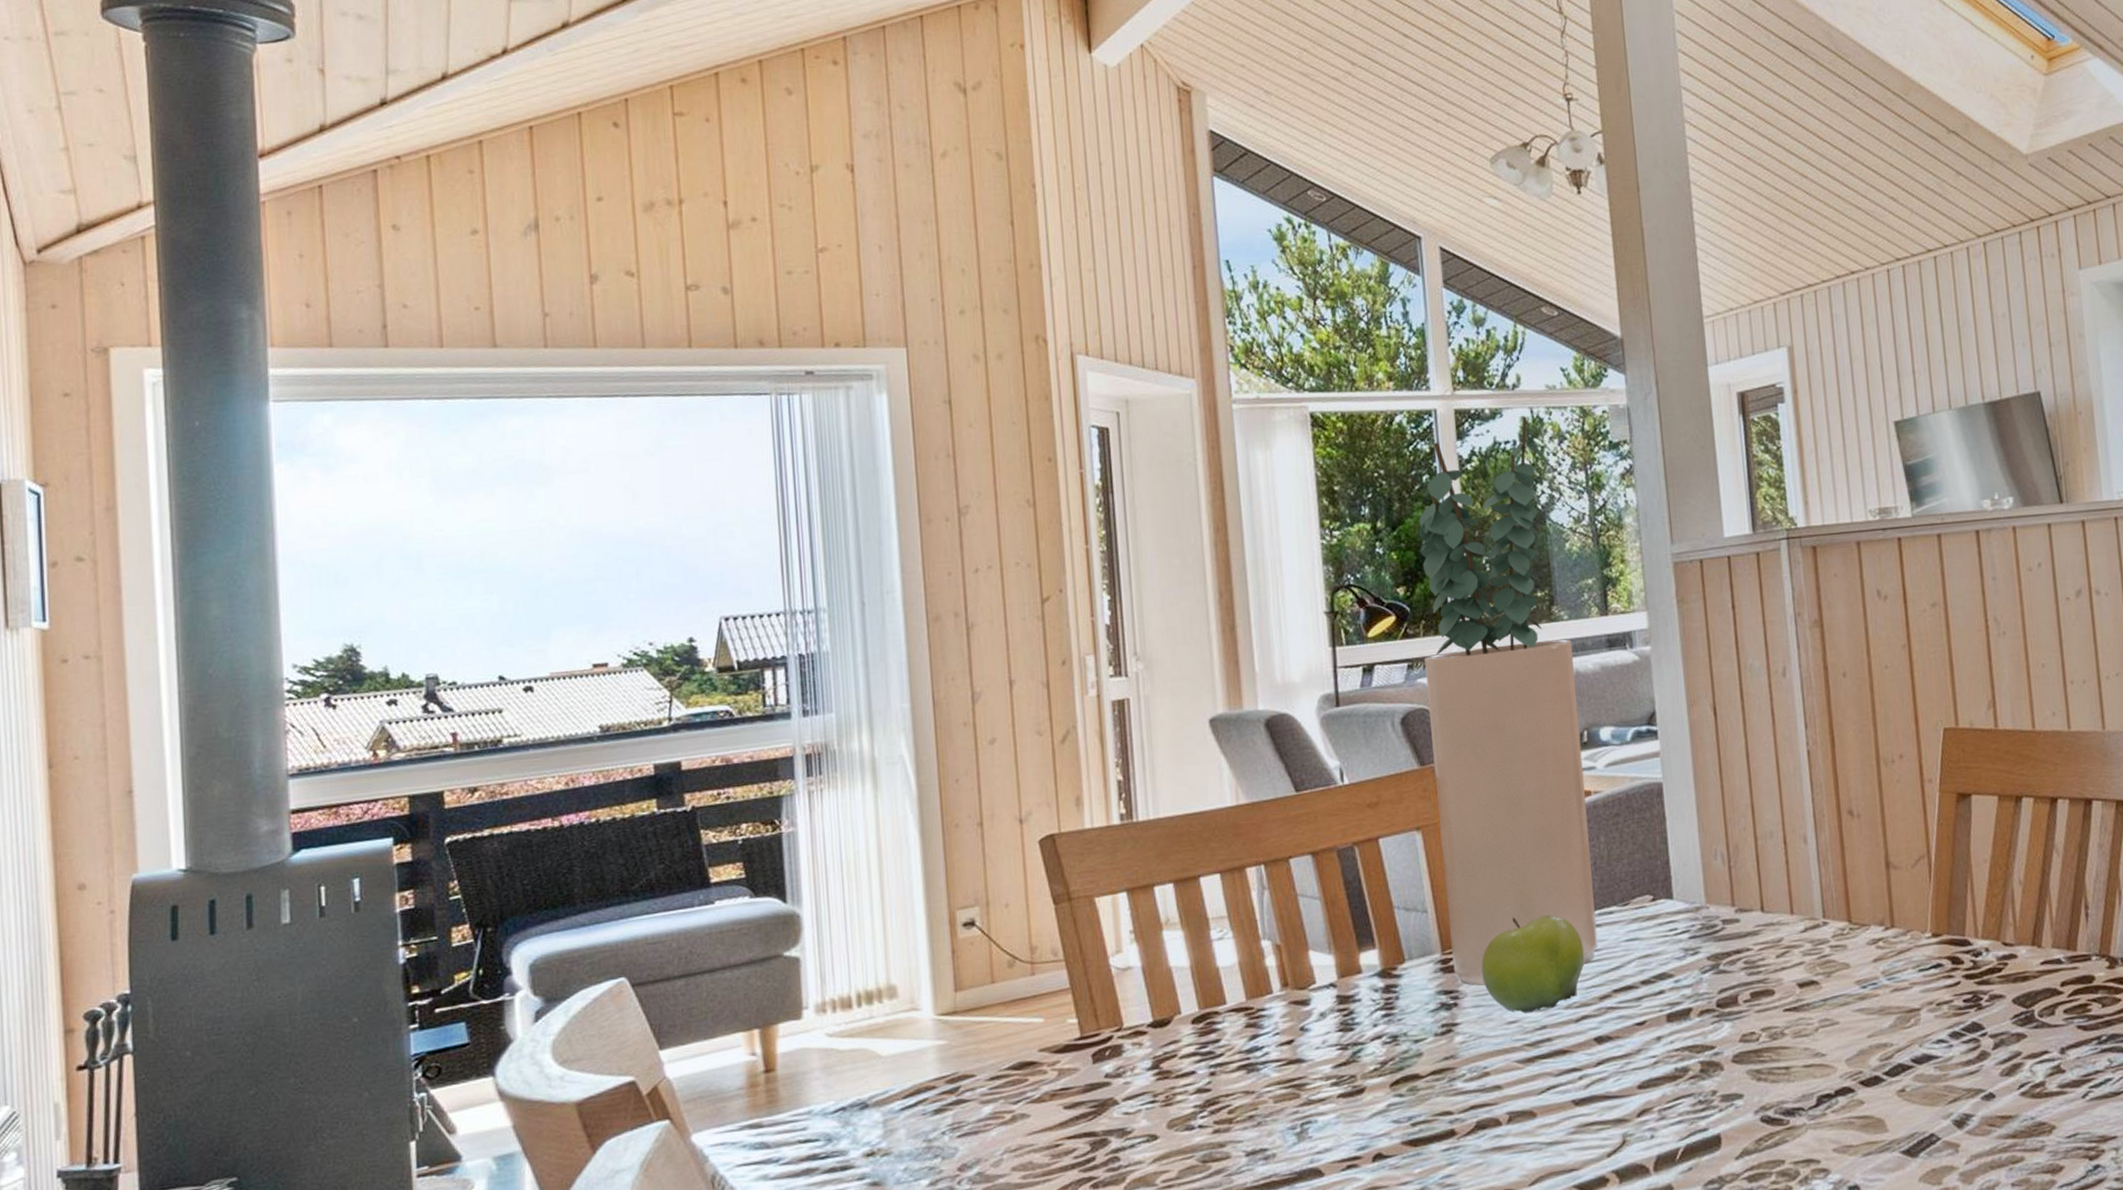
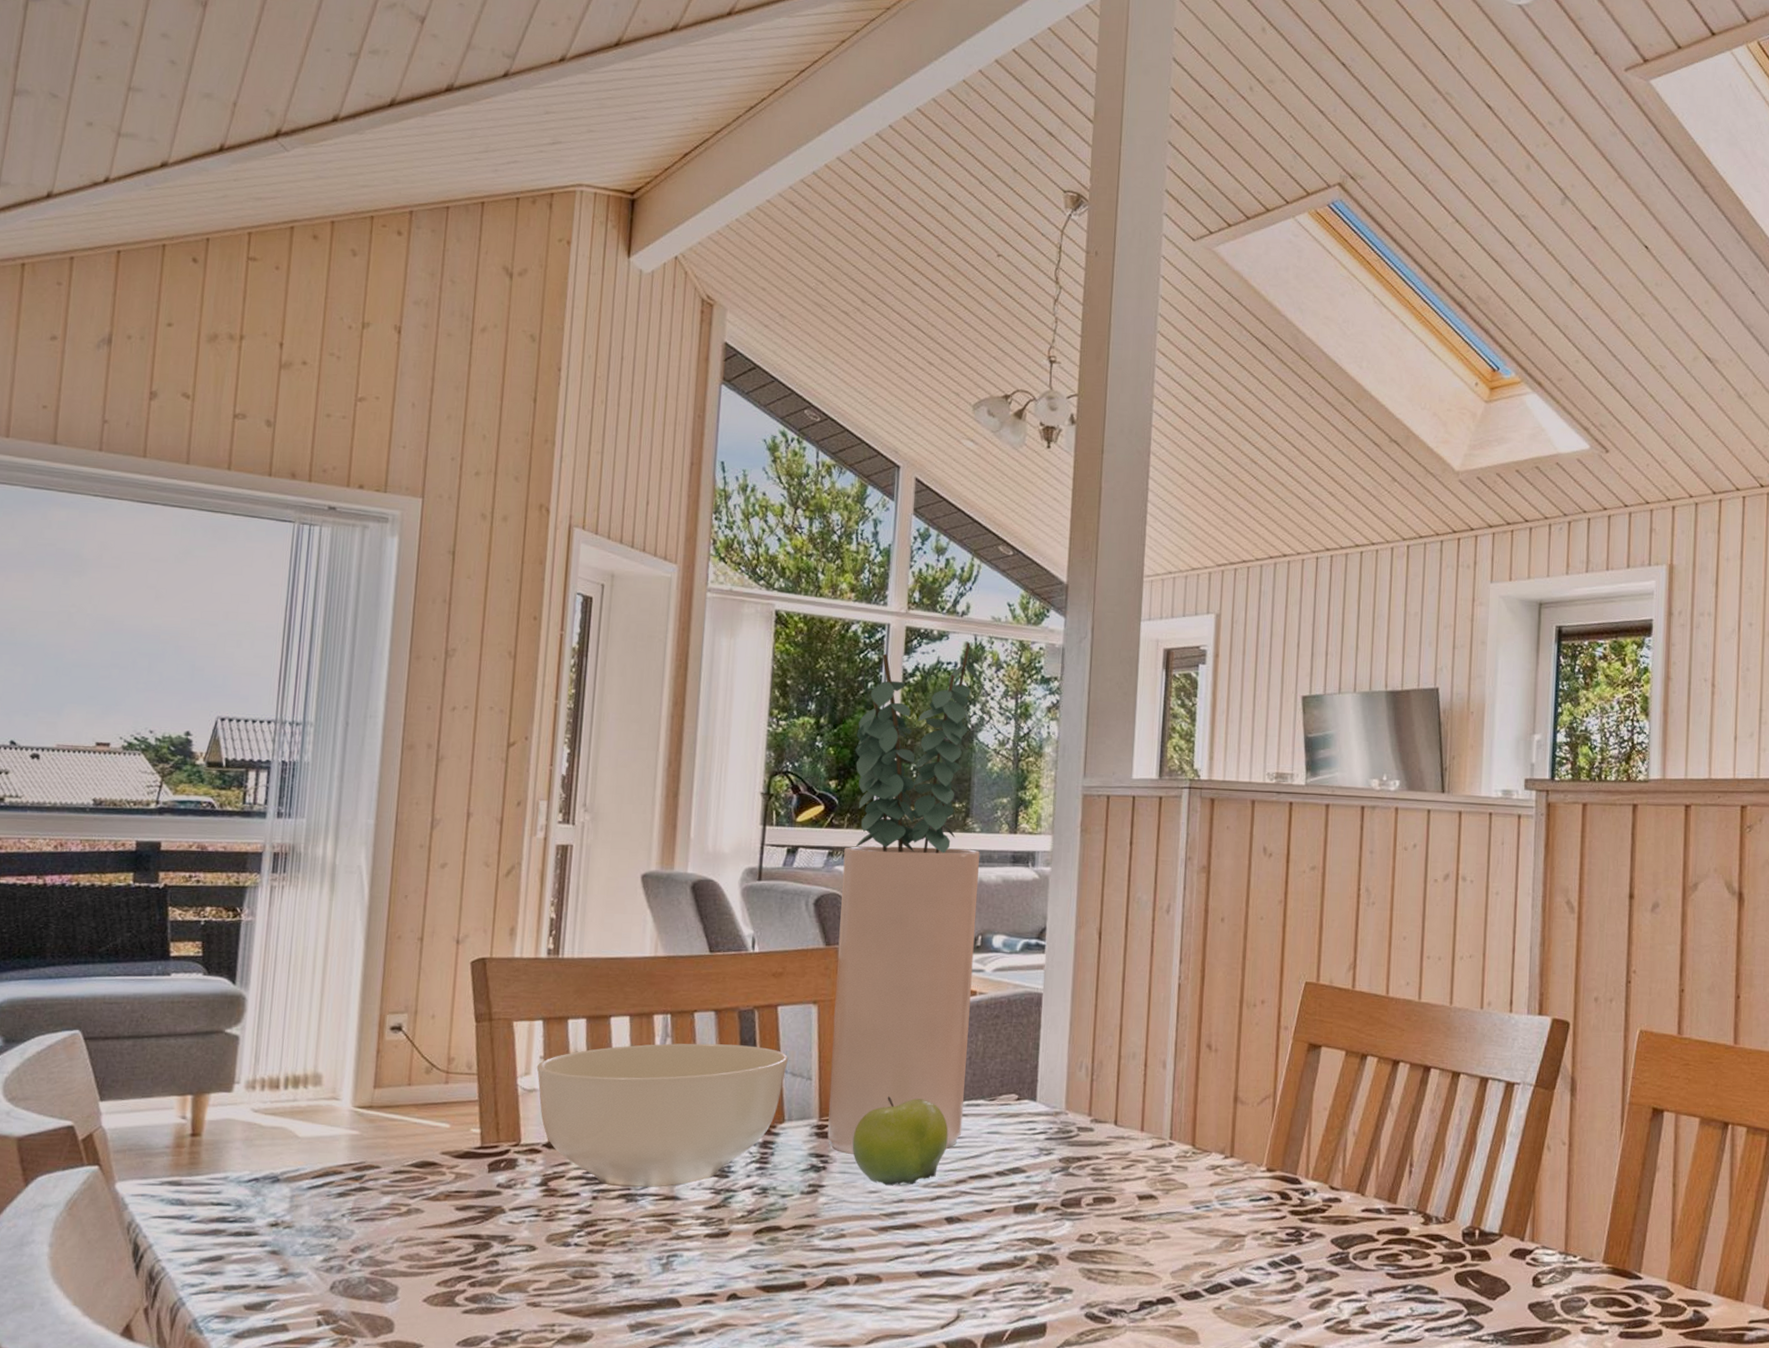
bowl: none [1127,885,1399,1059] -> present [536,1043,789,1188]

